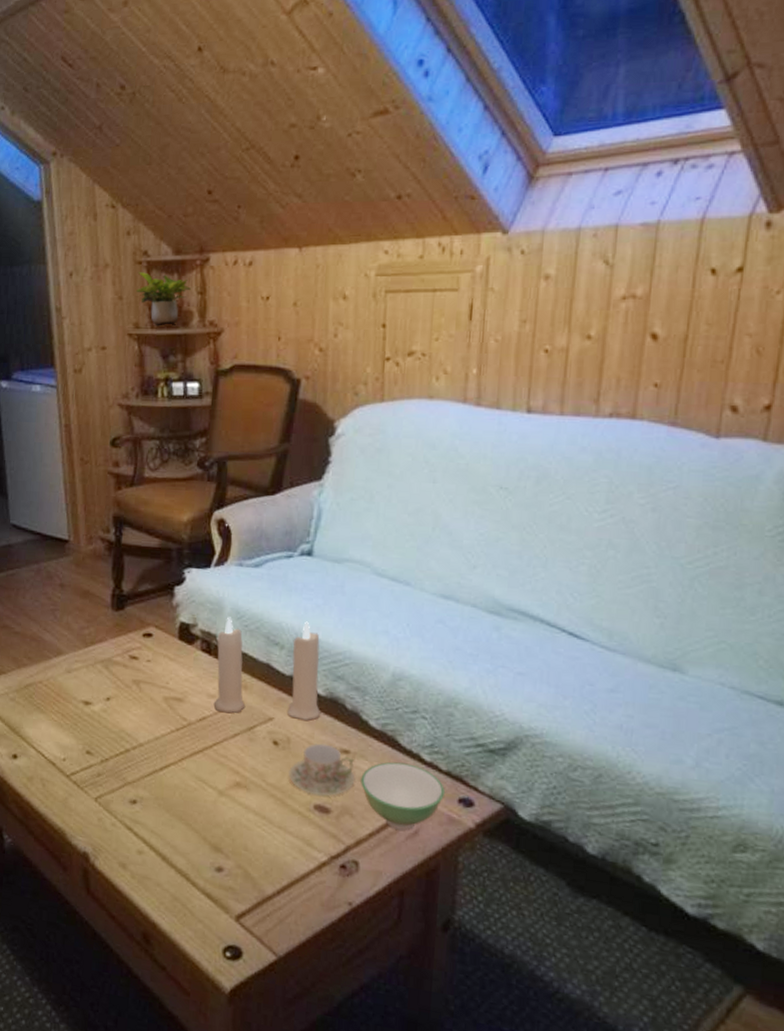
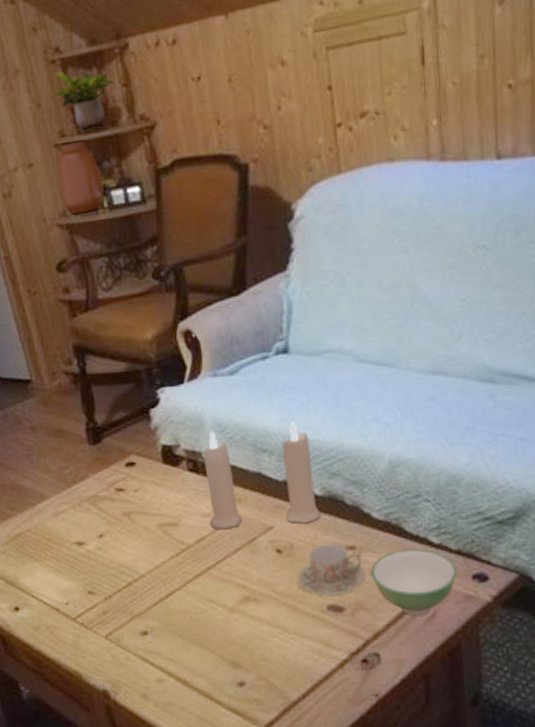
vase: none [126,334,167,398] -> present [56,140,105,215]

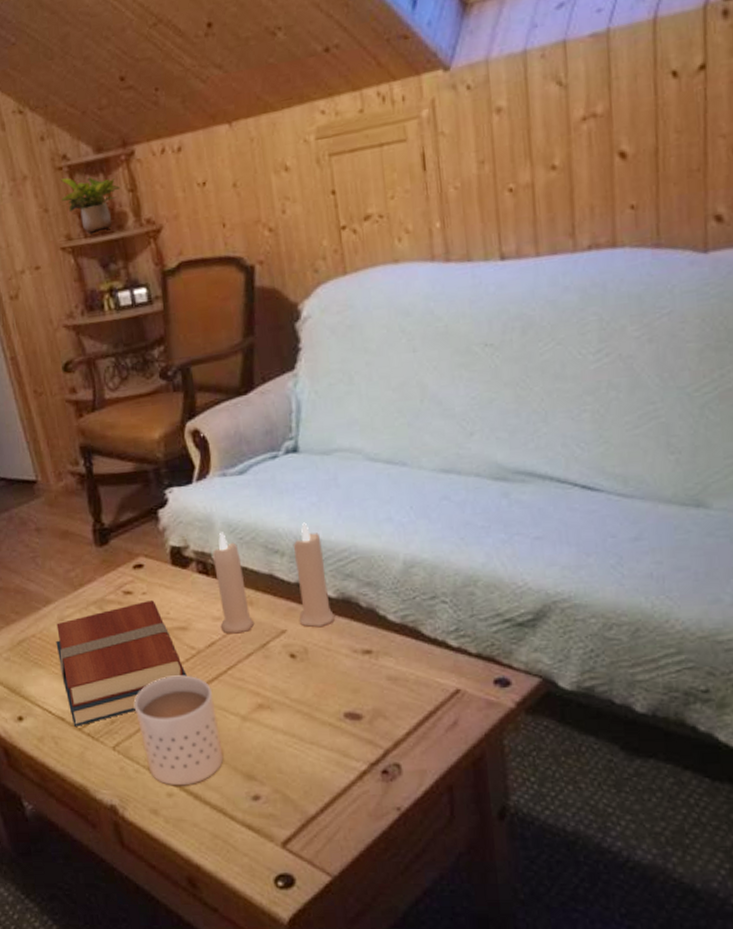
books: none [50,497,177,617] -> present [56,600,187,727]
vase: present [56,140,105,215] -> none [63,243,112,316]
mug: none [126,568,211,673] -> present [134,675,224,786]
teacup: present [297,543,365,596] -> none [311,647,383,703]
bowl: present [371,549,457,616] -> none [388,653,478,723]

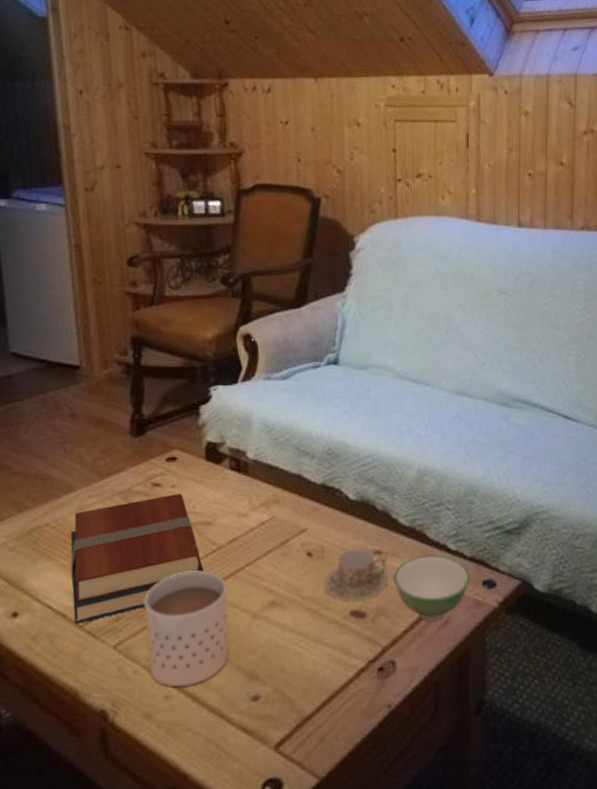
potted plant: present [59,177,120,235] -> none [153,93,210,146]
candle: present [212,522,336,634] -> none [244,428,353,531]
teacup: none [311,647,383,703] -> present [324,548,389,601]
bowl: none [388,653,478,723] -> present [394,555,470,622]

